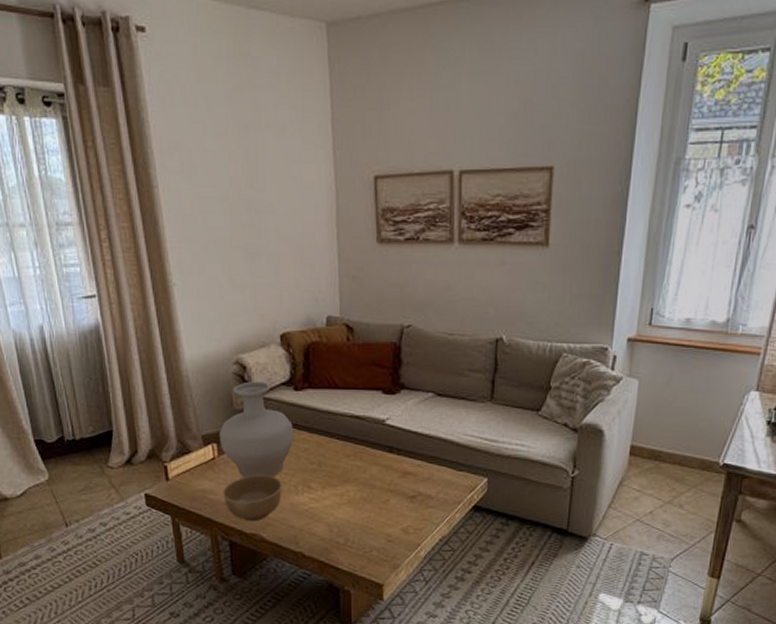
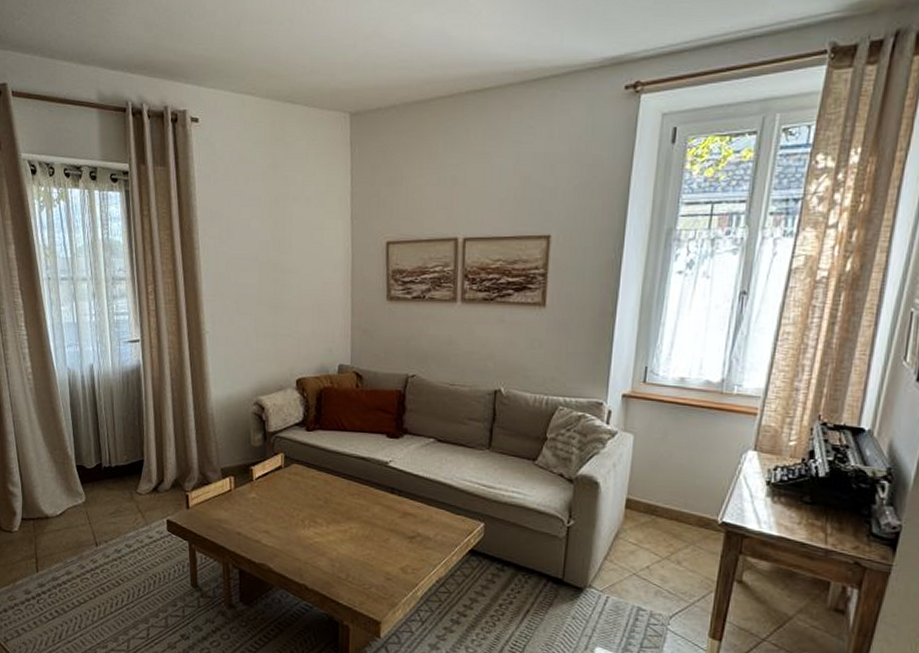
vase: present [218,381,293,478] -> none [236,421,303,511]
bowl: present [223,474,282,522] -> none [236,507,291,552]

